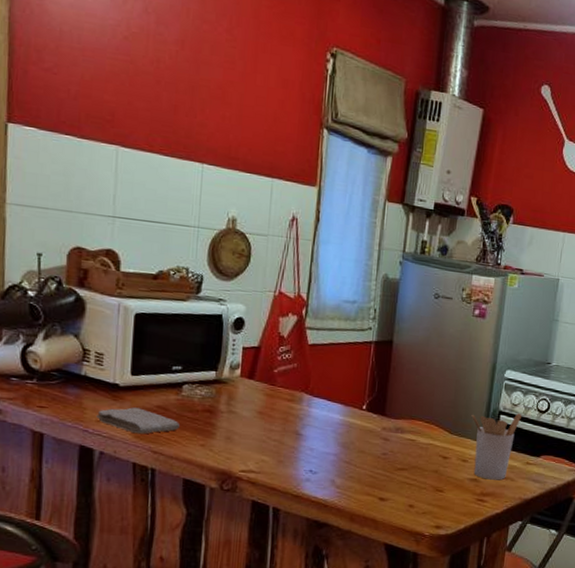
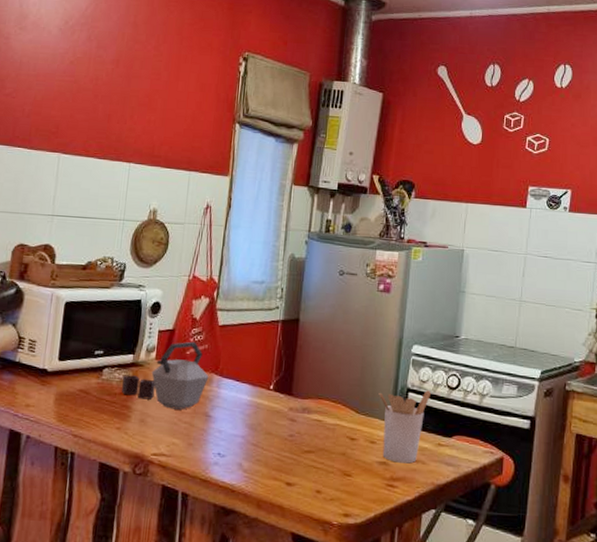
washcloth: present [96,407,180,434] -> none [26,391,99,418]
kettle: none [205,359,299,428] -> present [122,341,209,410]

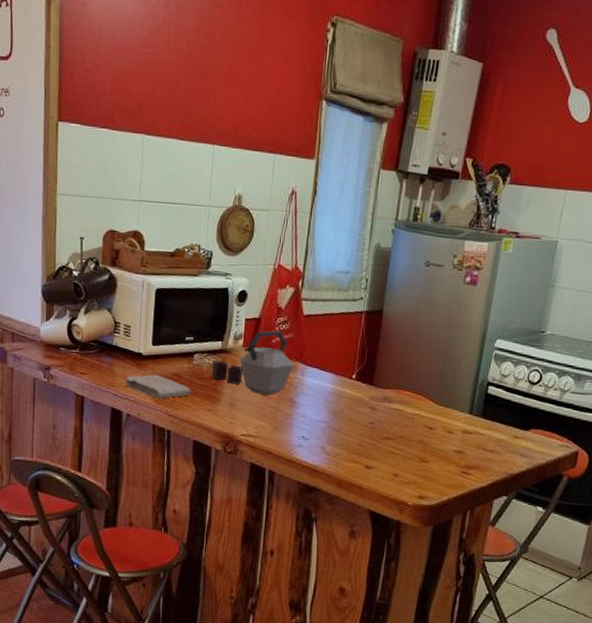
washcloth: none [26,391,99,418] -> present [125,374,191,399]
utensil holder: present [378,390,431,464] -> none [458,384,511,453]

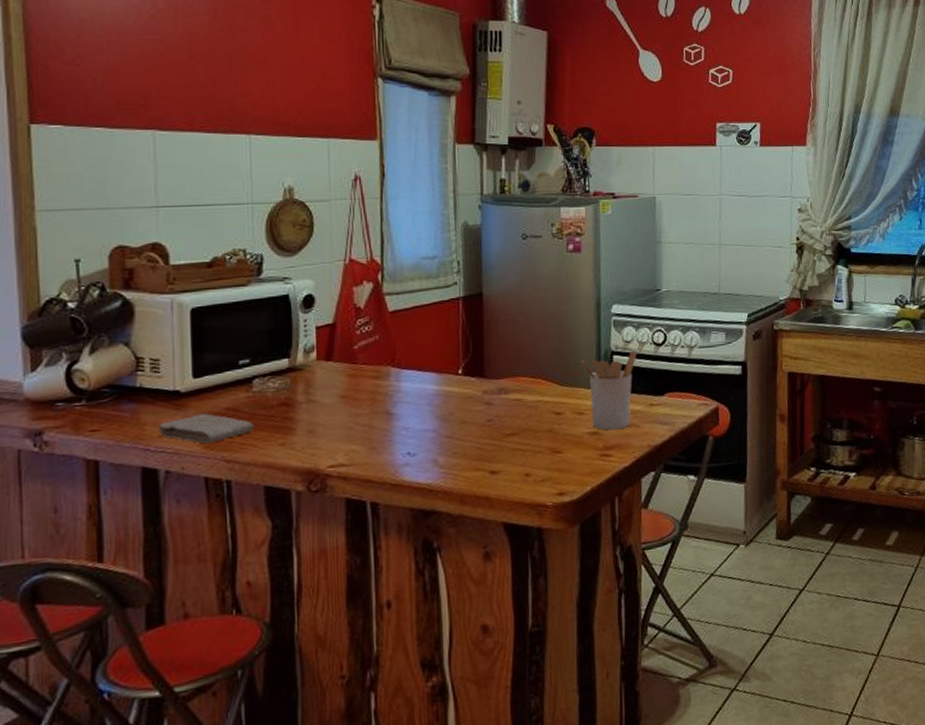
kettle: present [212,330,294,395] -> none [279,333,385,413]
utensil holder: none [458,384,511,453] -> present [581,350,637,431]

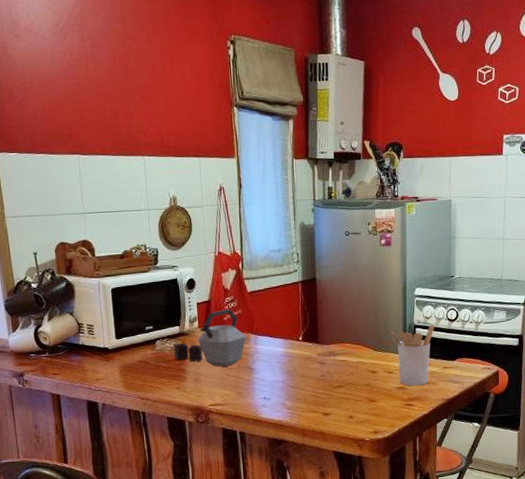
washcloth: present [158,413,254,444] -> none [95,364,158,386]
kettle: none [279,333,385,413] -> present [174,308,247,367]

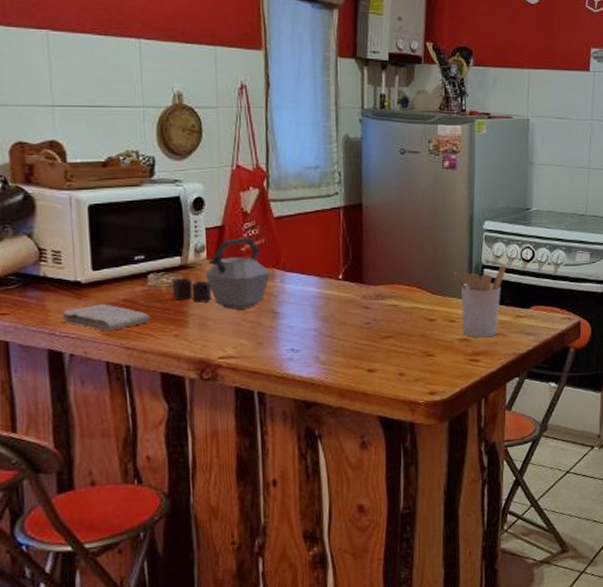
washcloth: none [95,364,158,386] -> present [61,304,150,331]

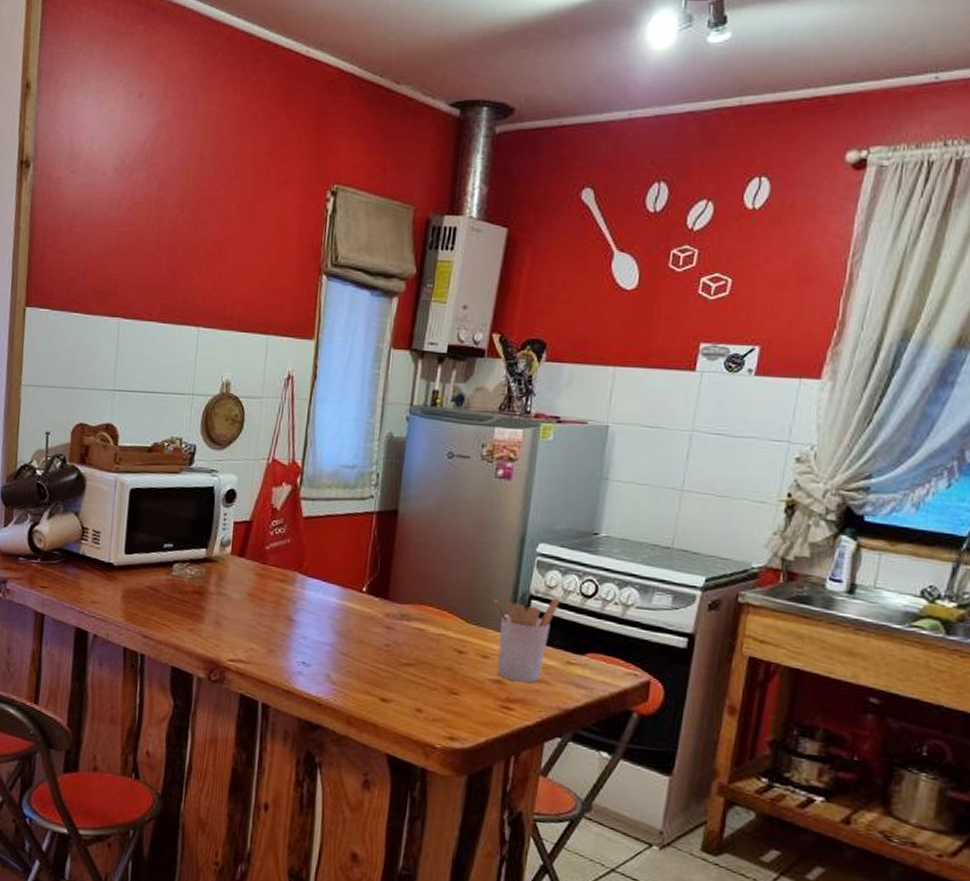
washcloth: present [61,304,150,331] -> none [92,588,169,617]
kettle: present [173,237,270,310] -> none [194,534,292,612]

